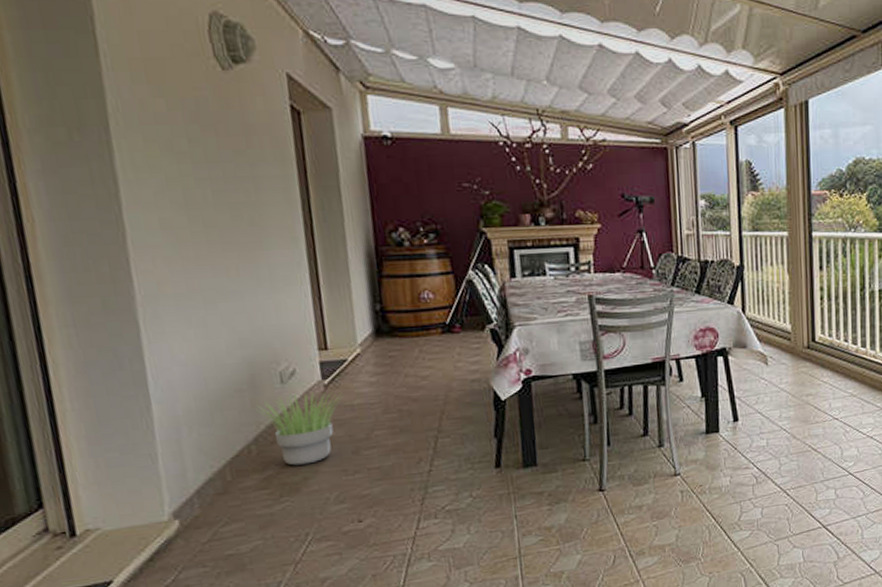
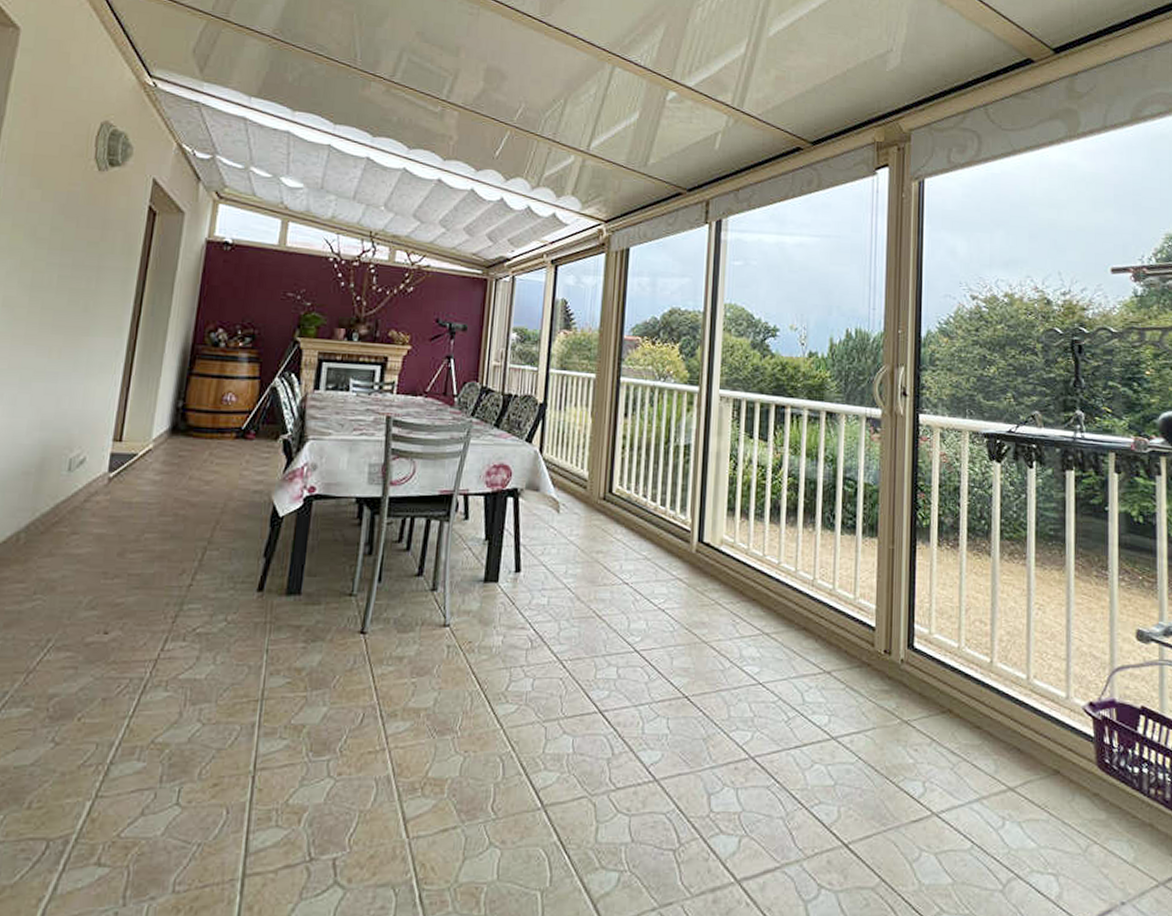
potted plant: present [256,392,343,466] -> none [36,483,124,561]

